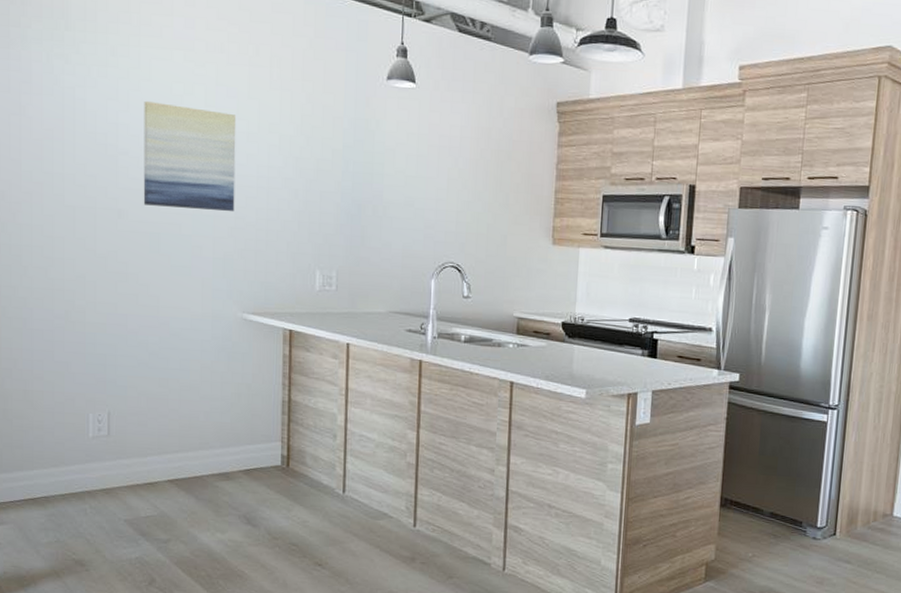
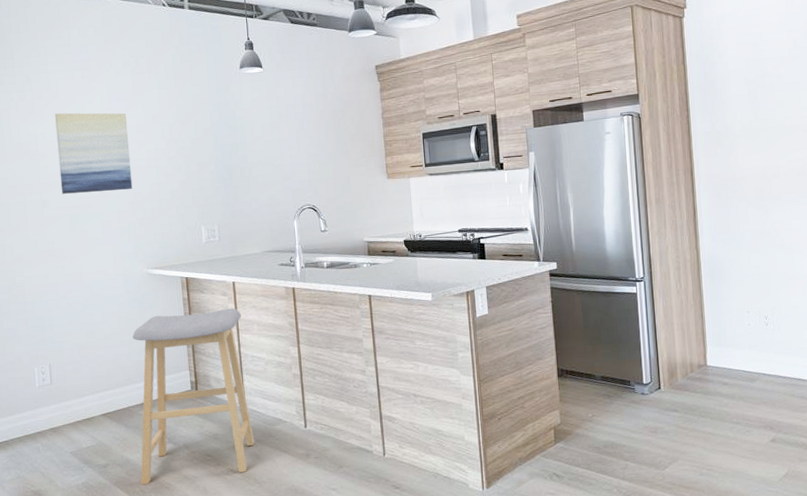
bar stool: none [208,371,353,569] -> present [132,307,255,485]

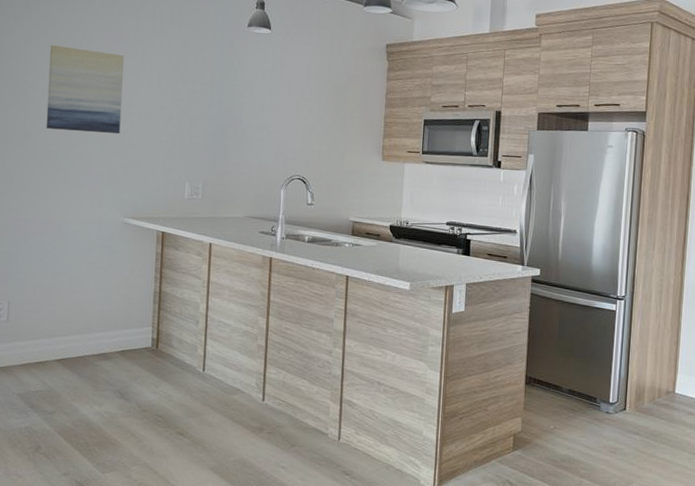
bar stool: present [132,307,255,485] -> none [86,267,214,438]

